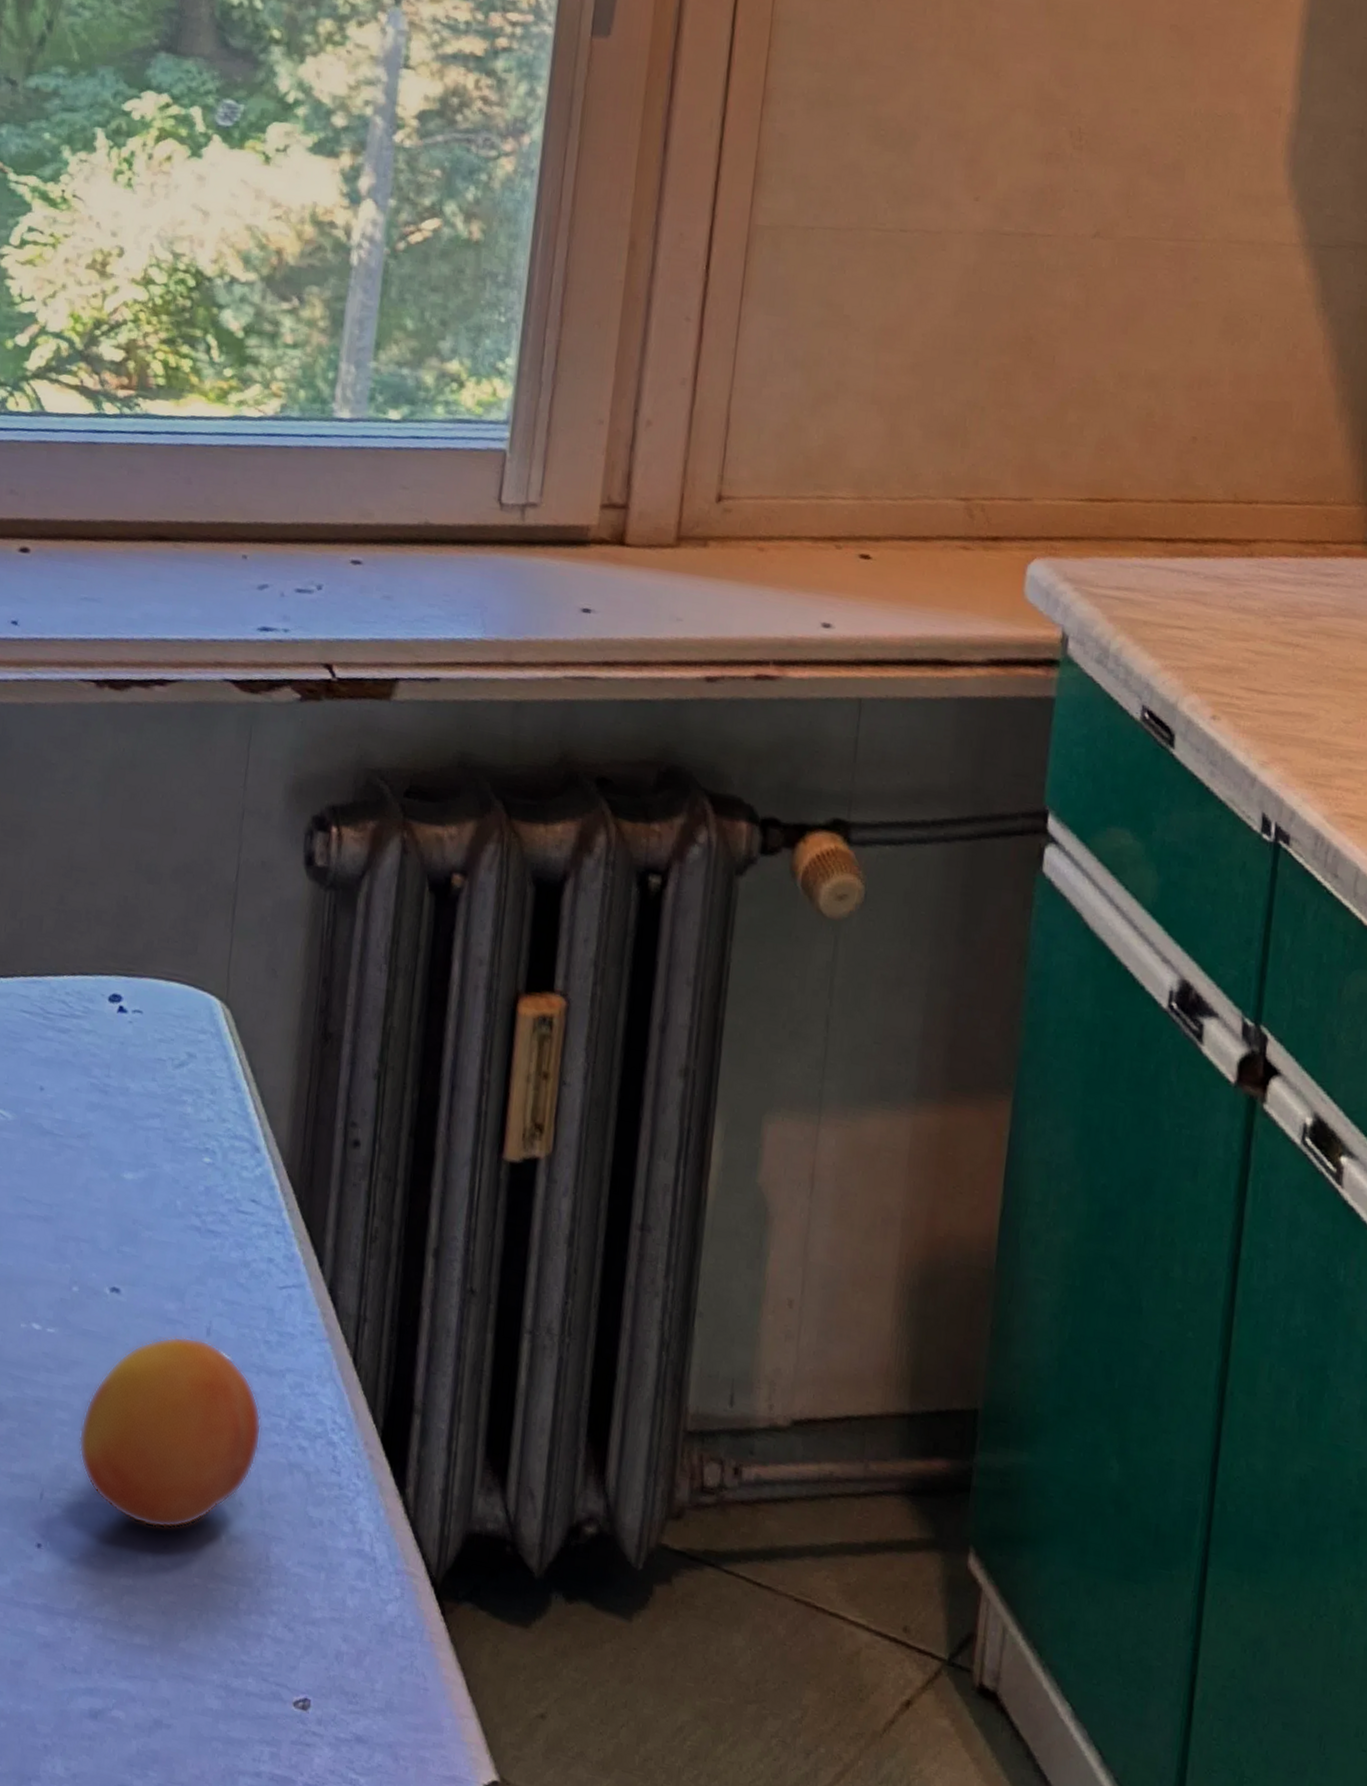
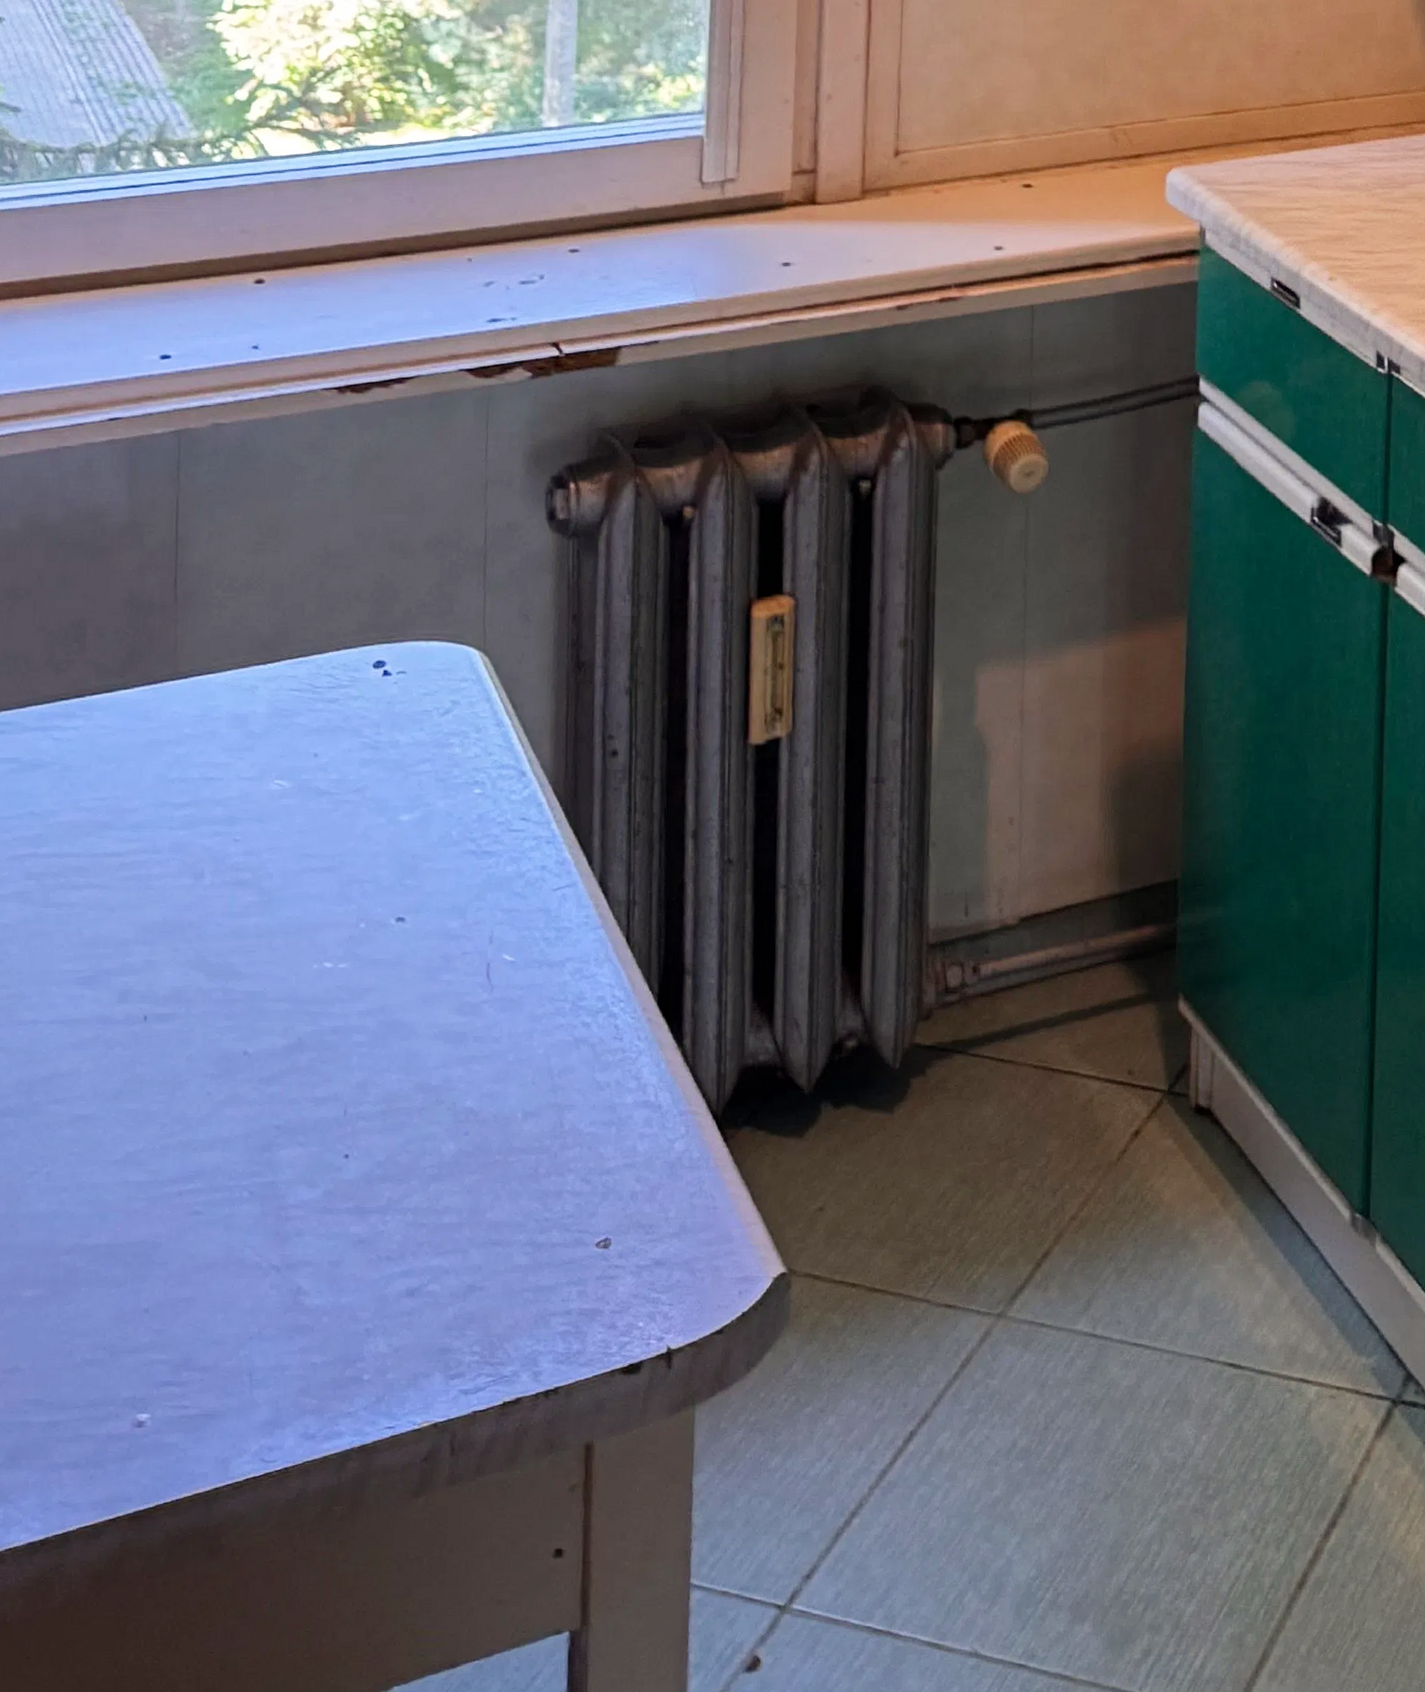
fruit: present [78,1336,262,1529] -> none [376,948,547,1120]

